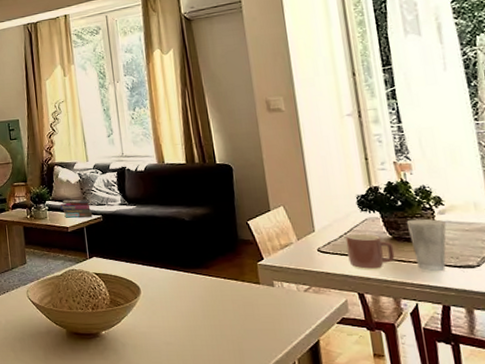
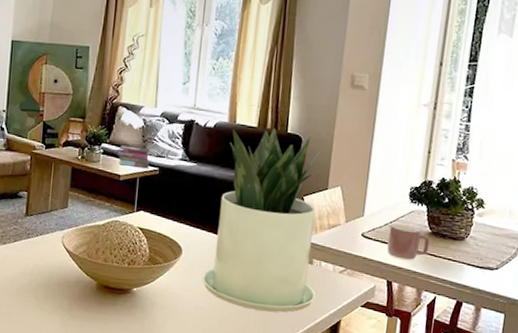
planter: none [162,161,286,339] -> present [201,127,323,313]
cup: present [406,218,447,274] -> none [445,217,481,272]

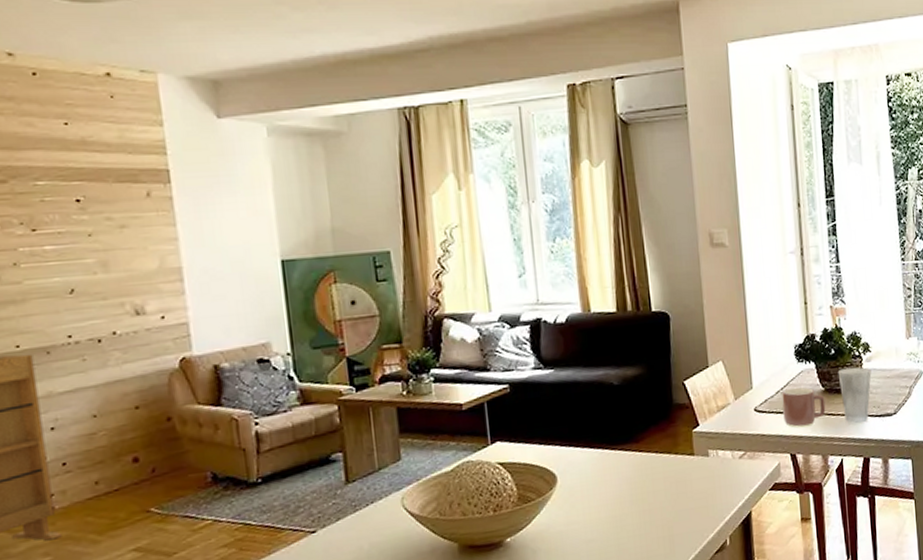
books: present [116,145,152,169] -> none [451,364,496,391]
planter: present [201,127,323,313] -> none [586,308,719,527]
cup: none [445,217,481,272] -> present [838,367,872,425]

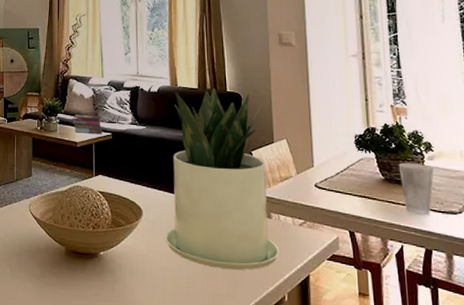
books: none [451,364,496,391] -> present [71,114,103,135]
planter: none [586,308,719,527] -> present [164,88,279,270]
mug: present [781,387,826,429] -> none [341,172,386,210]

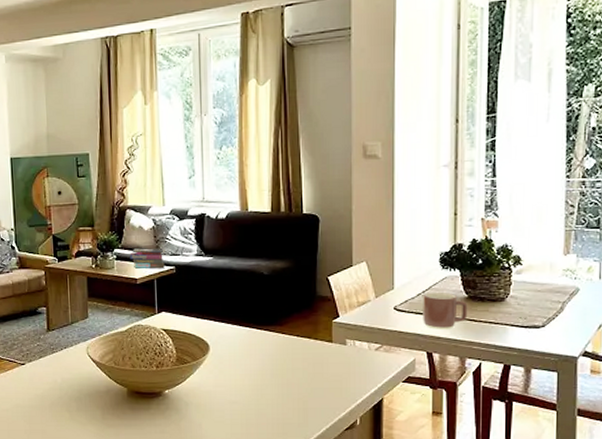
planter: present [164,88,279,270] -> none [233,210,353,398]
mug: none [341,172,386,210] -> present [423,291,468,330]
cup: present [398,162,434,217] -> none [483,278,521,333]

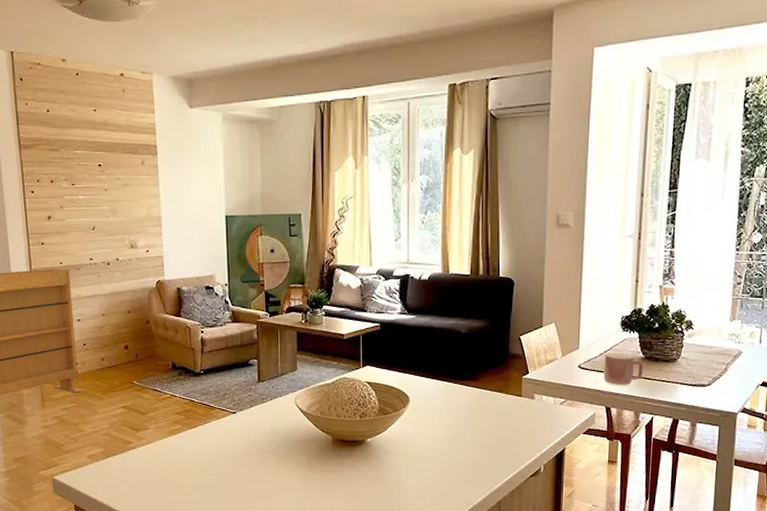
books: present [130,248,165,269] -> none [337,305,371,326]

